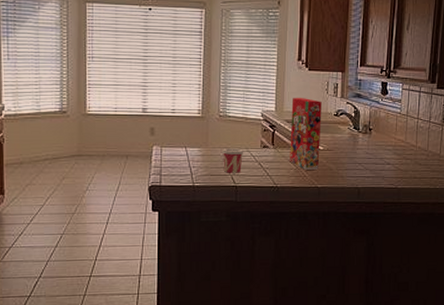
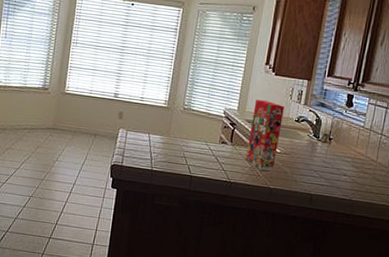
cup: present [222,148,244,173] -> none [181,139,203,164]

